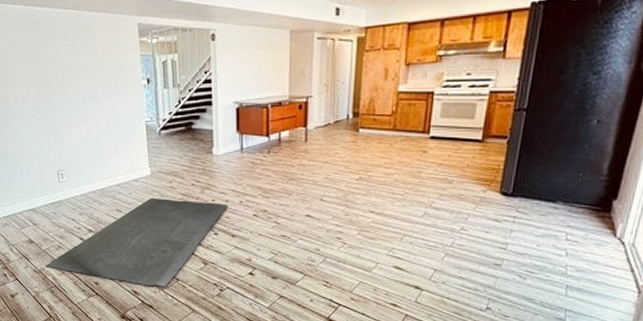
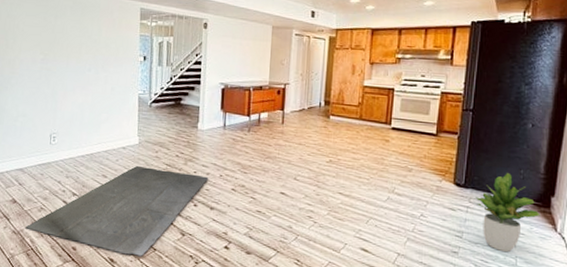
potted plant: none [524,177,599,262] -> present [475,173,540,253]

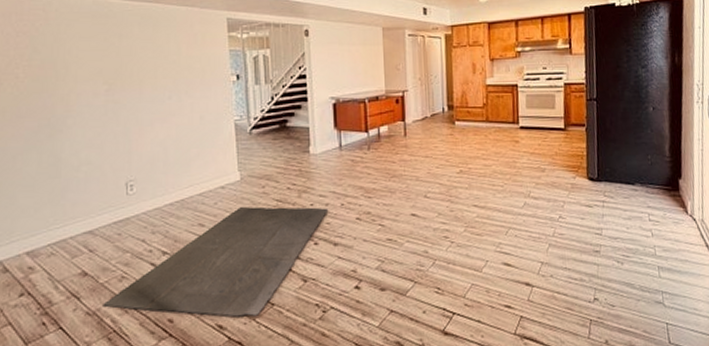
potted plant: present [475,173,540,253] -> none [609,160,671,244]

